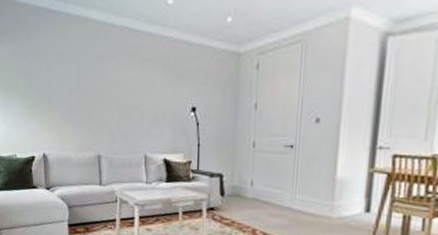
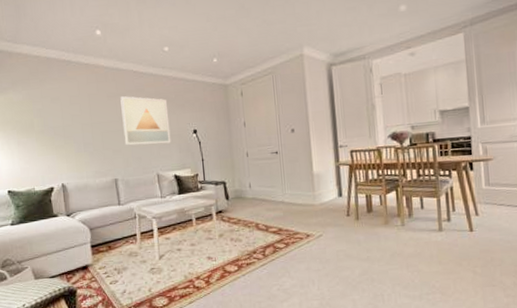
wall art: none [111,59,165,121] -> present [120,96,171,146]

